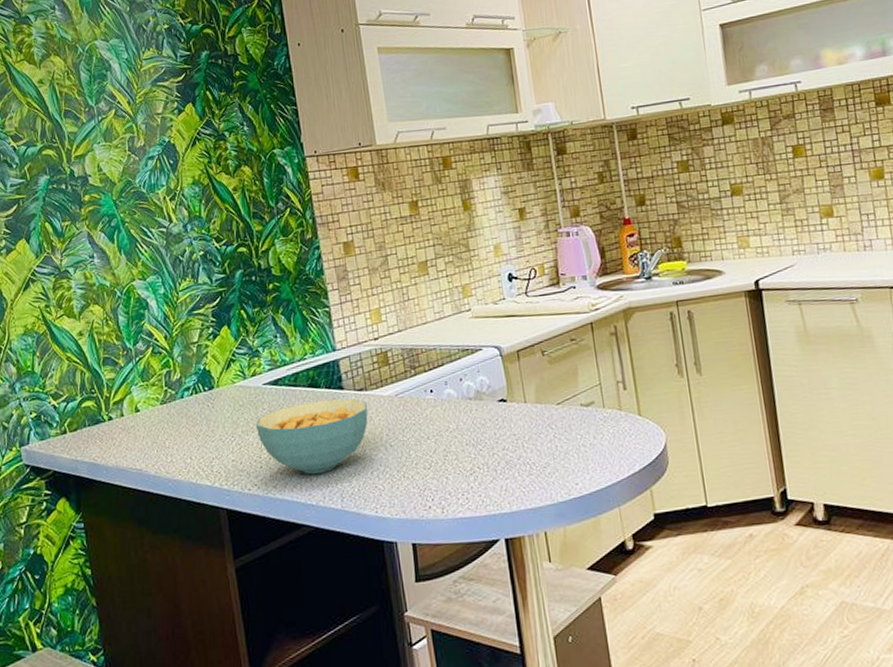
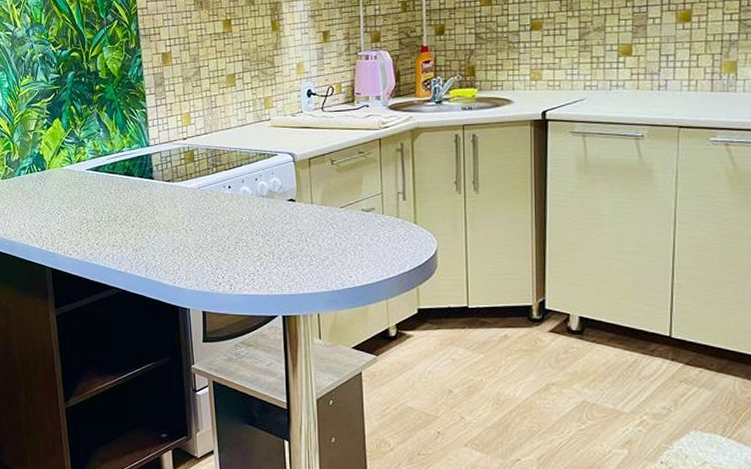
cereal bowl: present [255,399,368,474] -> none [78,187,173,246]

